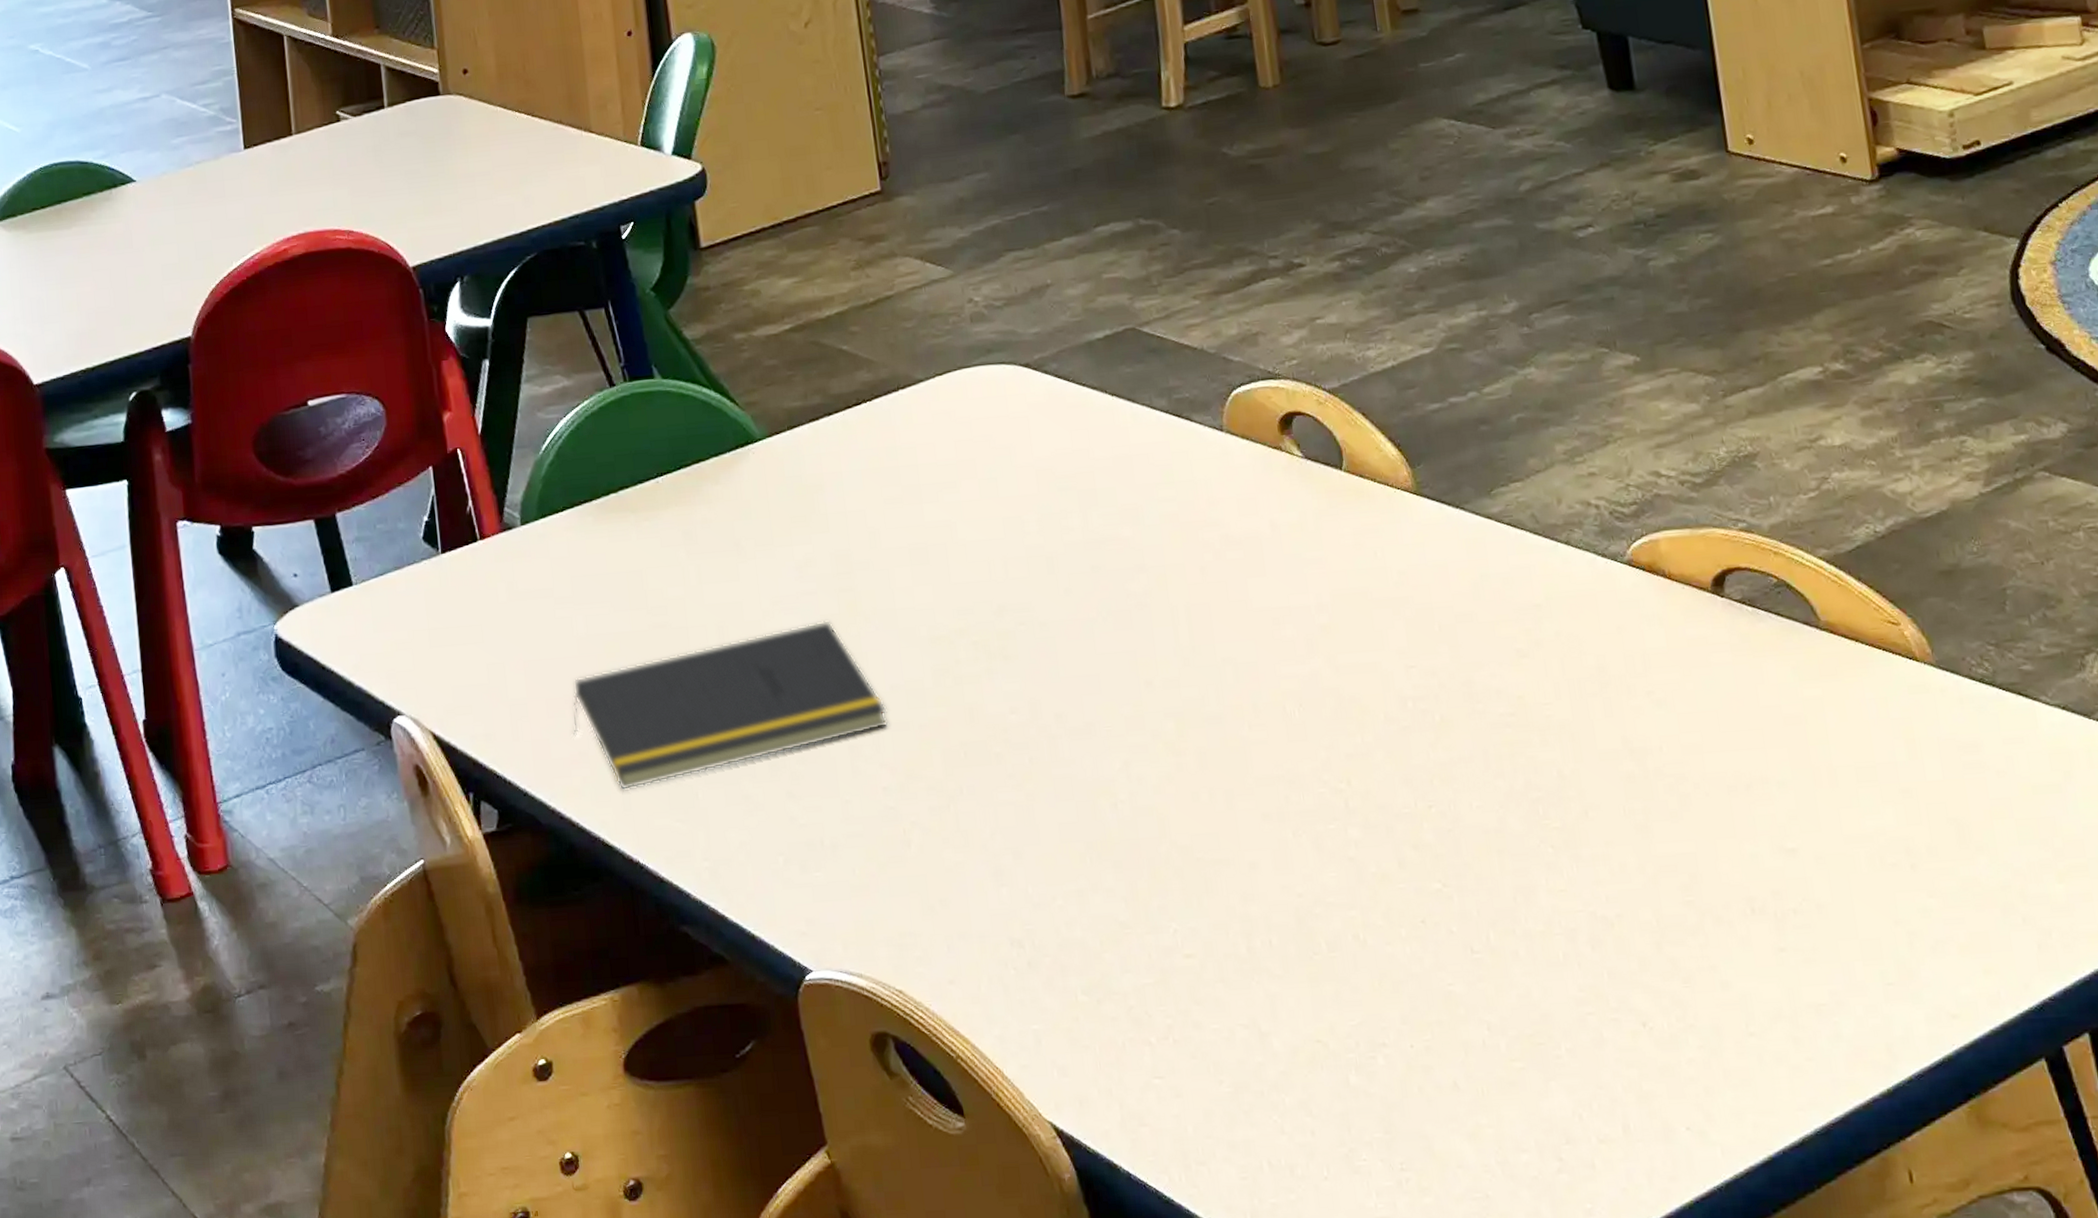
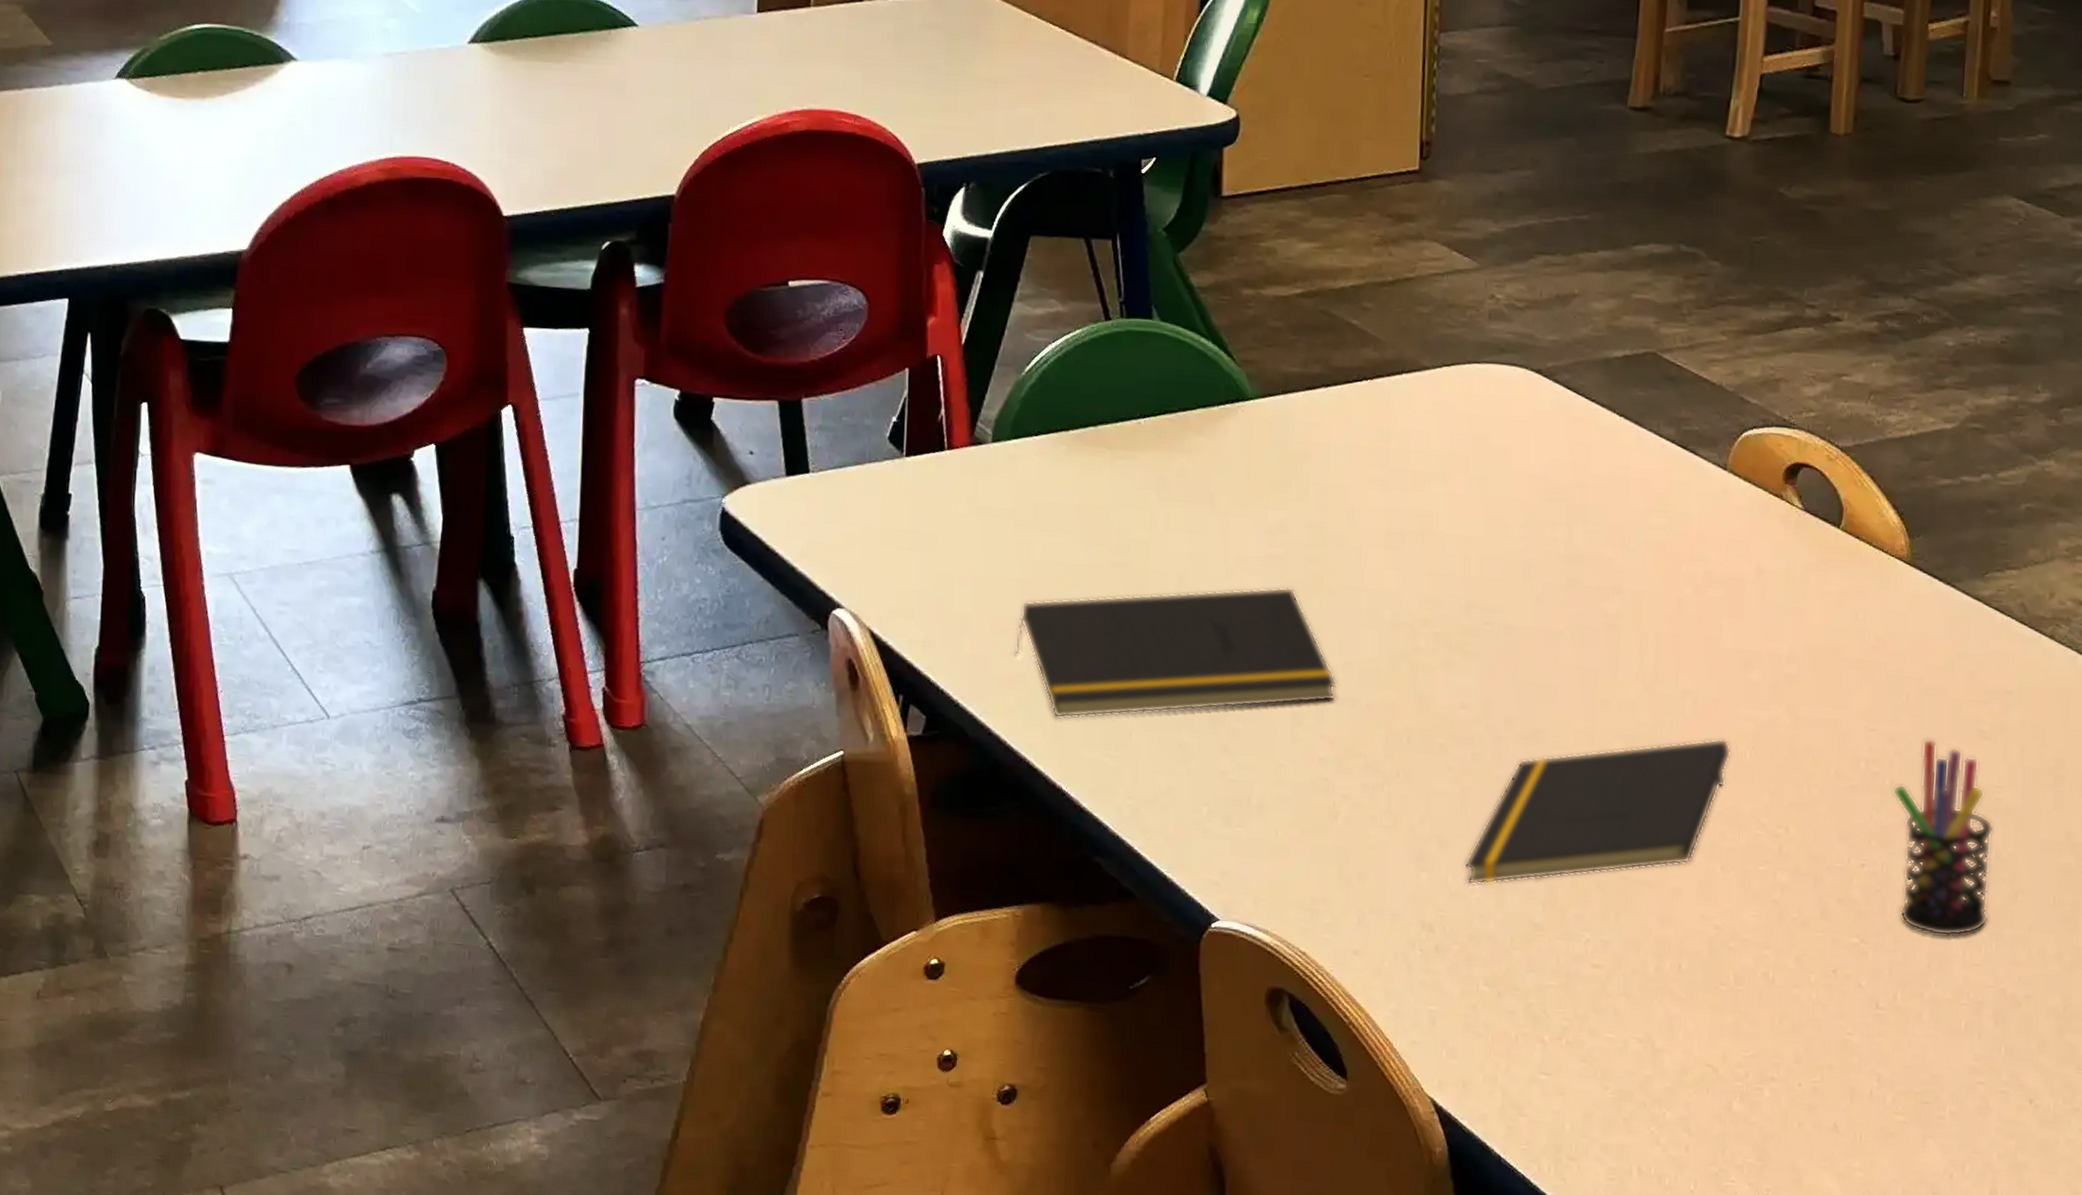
notepad: none [1041,700,1281,893] -> present [1464,738,1732,886]
pen holder: none [1444,666,1564,867] -> present [1893,738,1994,937]

